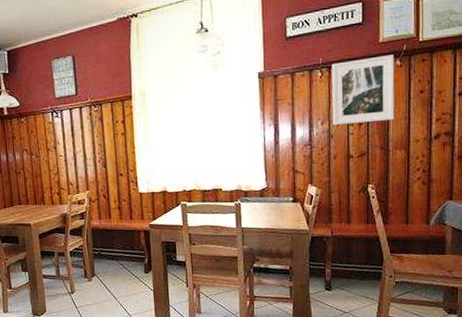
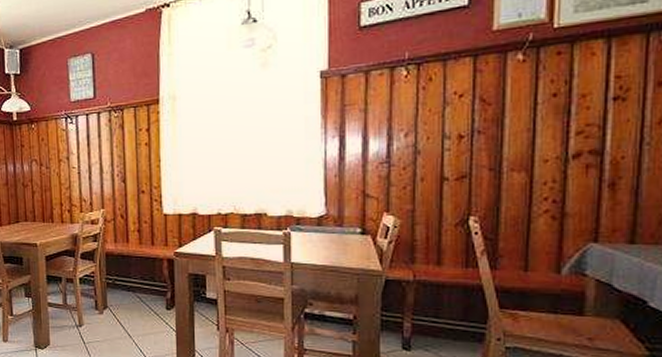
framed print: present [331,54,395,125] -> none [420,46,515,138]

